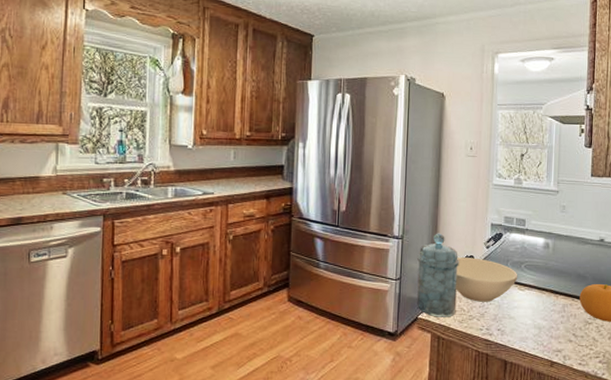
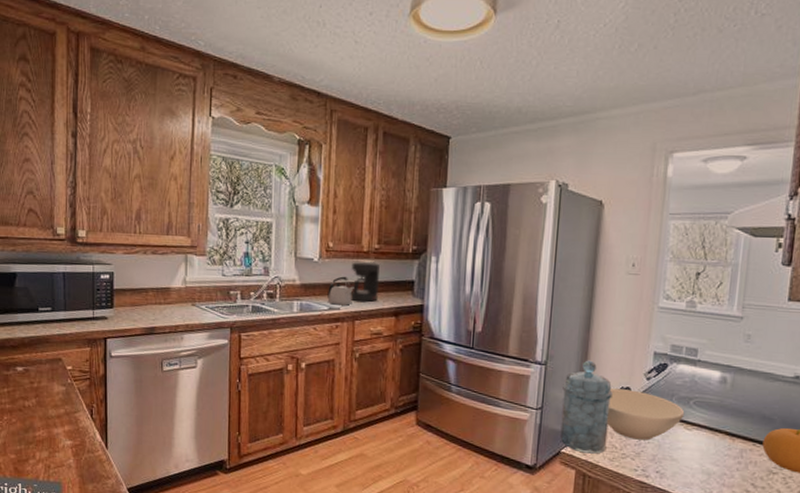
kettle: none [201,162,228,190] -> present [327,276,354,306]
coffee maker: none [223,148,252,187] -> present [350,261,380,303]

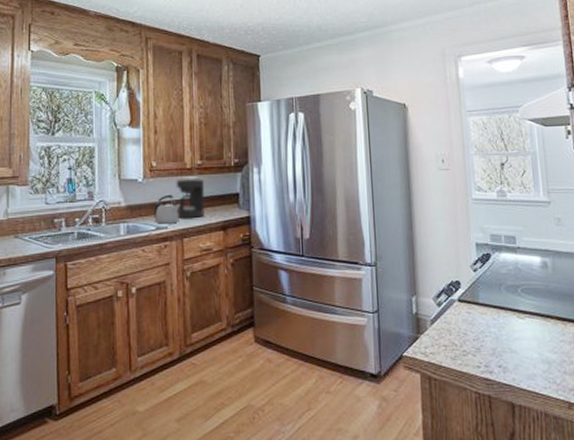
canister: present [560,360,613,454] -> none [395,257,447,354]
bowl: present [607,388,685,441] -> none [441,283,515,334]

